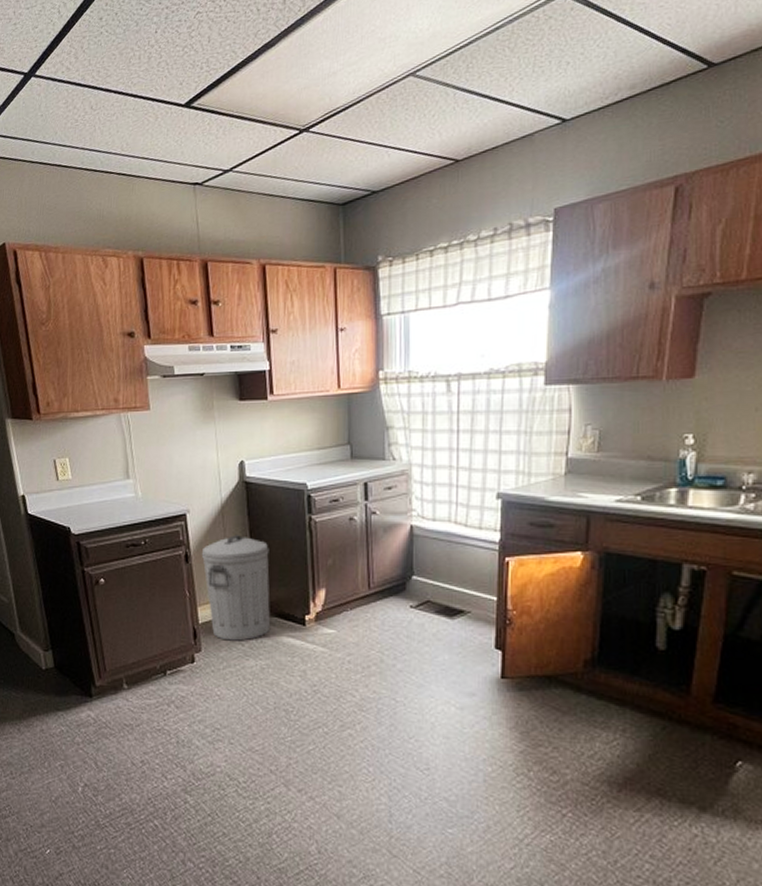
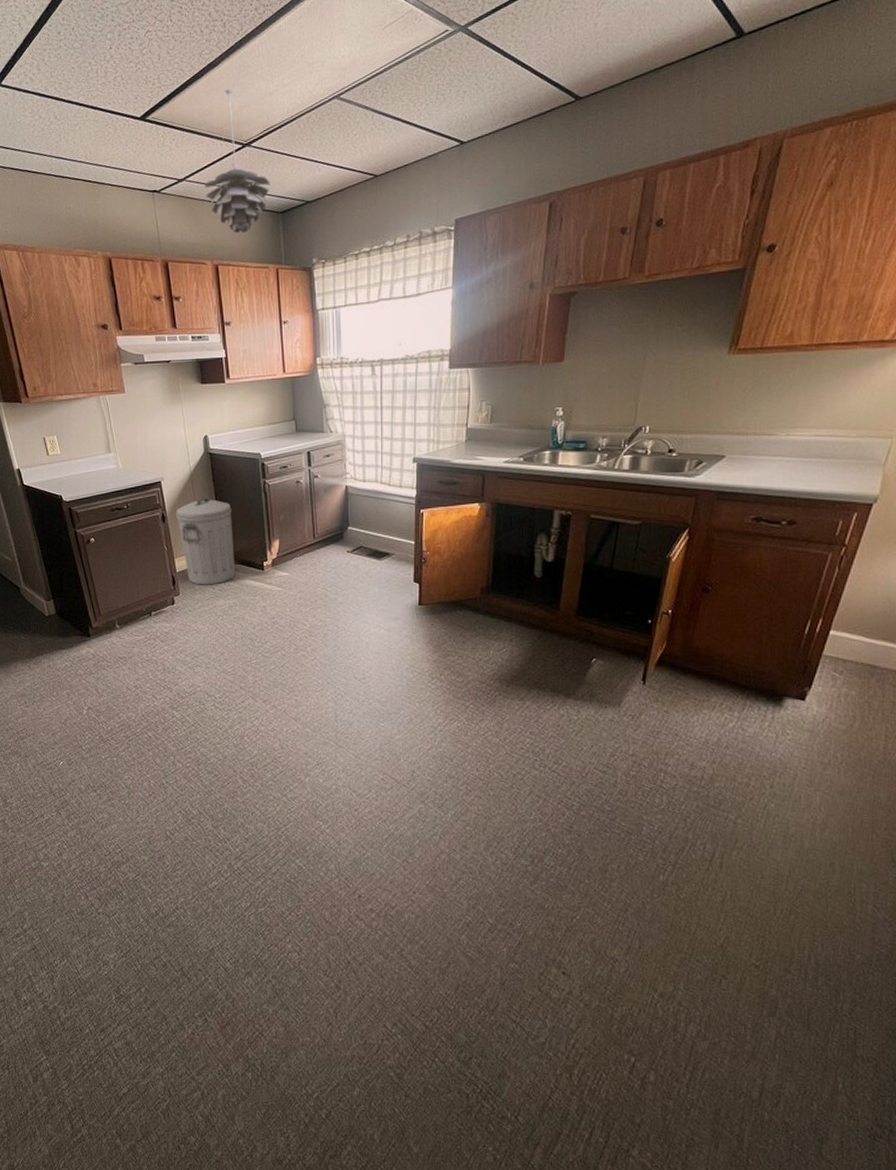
pendant light: none [253,69,330,229] -> present [204,88,270,234]

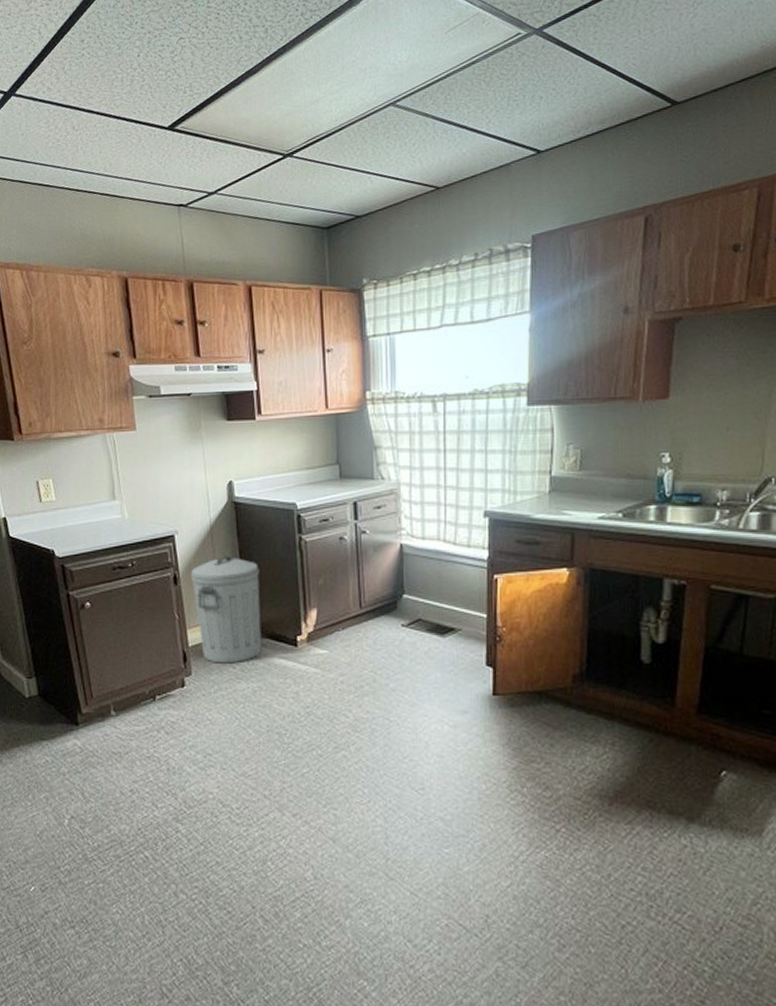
pendant light: present [204,88,270,234] -> none [238,96,314,251]

